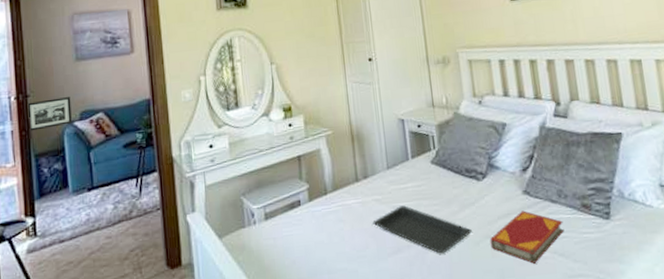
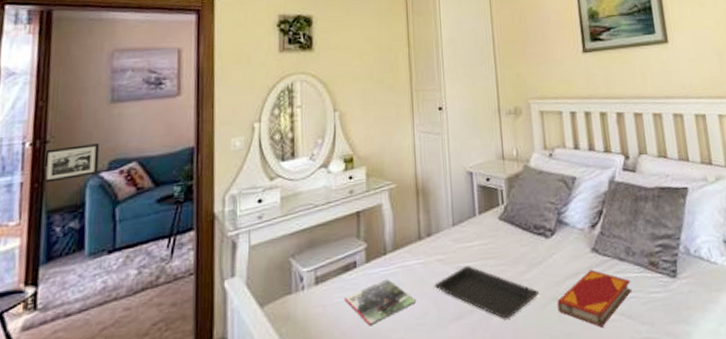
magazine: none [292,216,356,257] -> present [344,279,416,327]

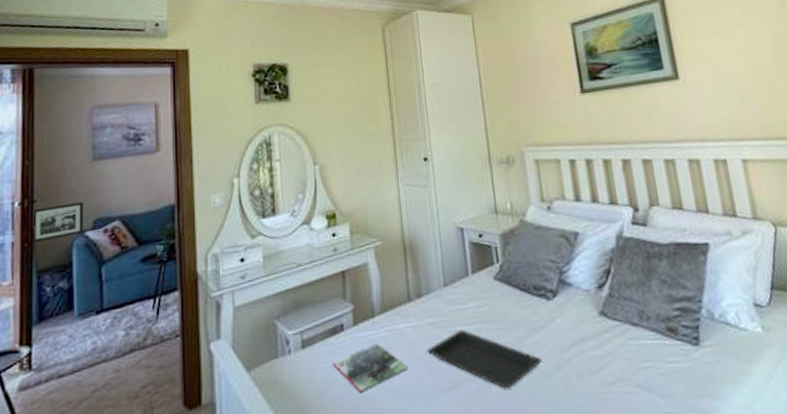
hardback book: present [557,269,632,327] -> none [562,335,648,400]

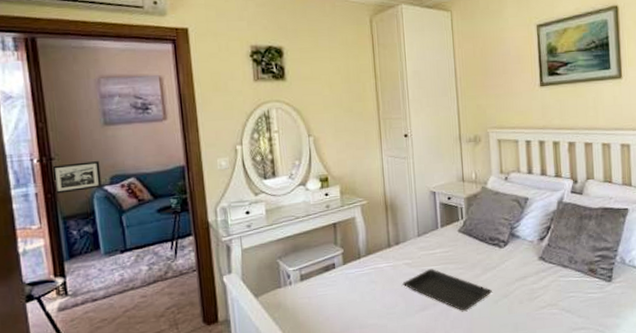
magazine: present [332,343,408,394] -> none [326,278,387,314]

